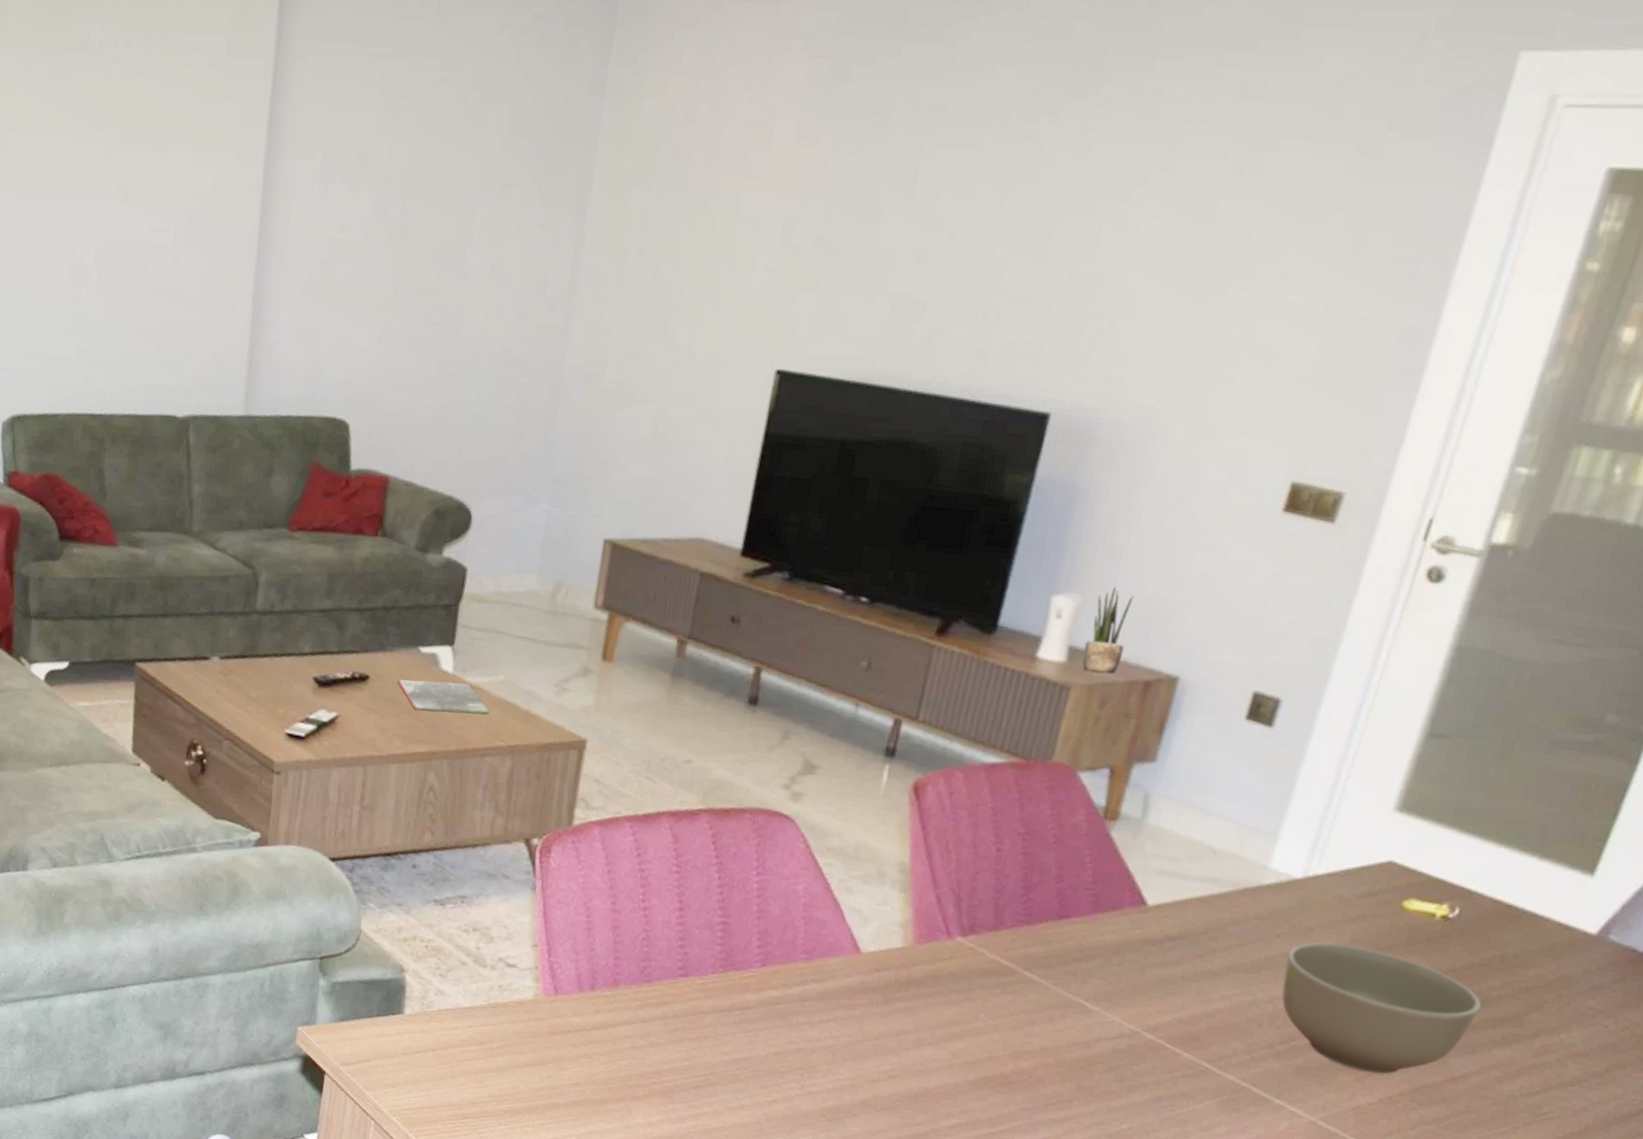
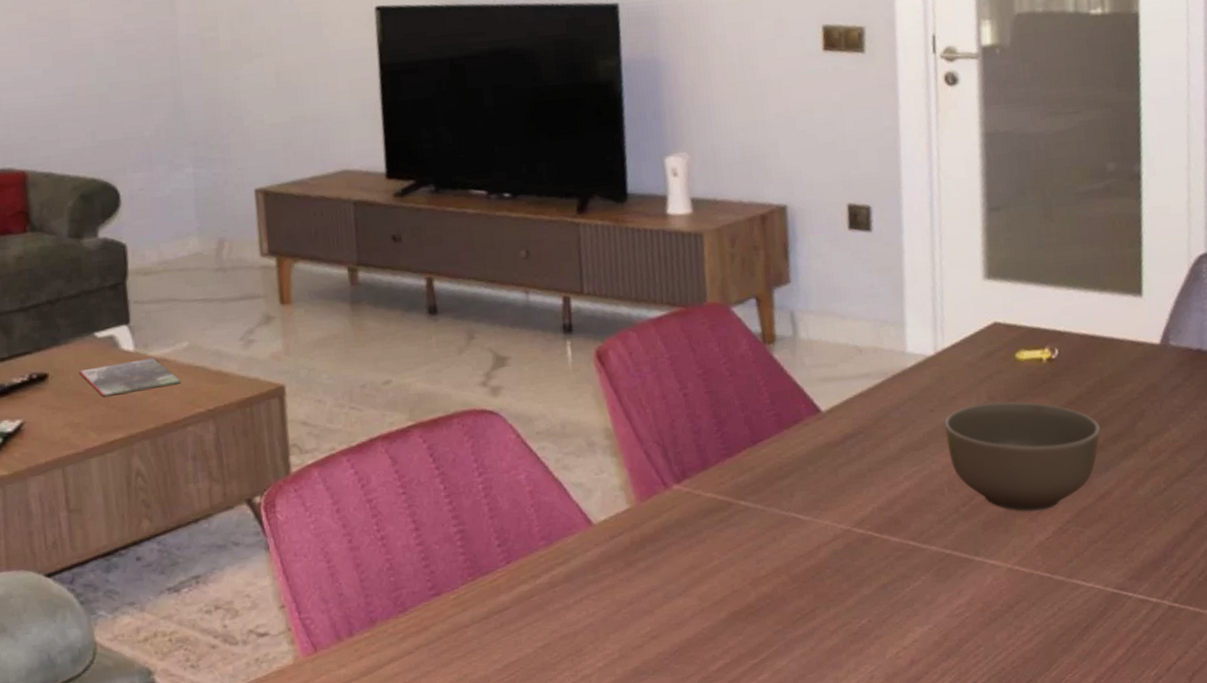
potted plant: present [1082,587,1134,675] -> none [701,139,737,217]

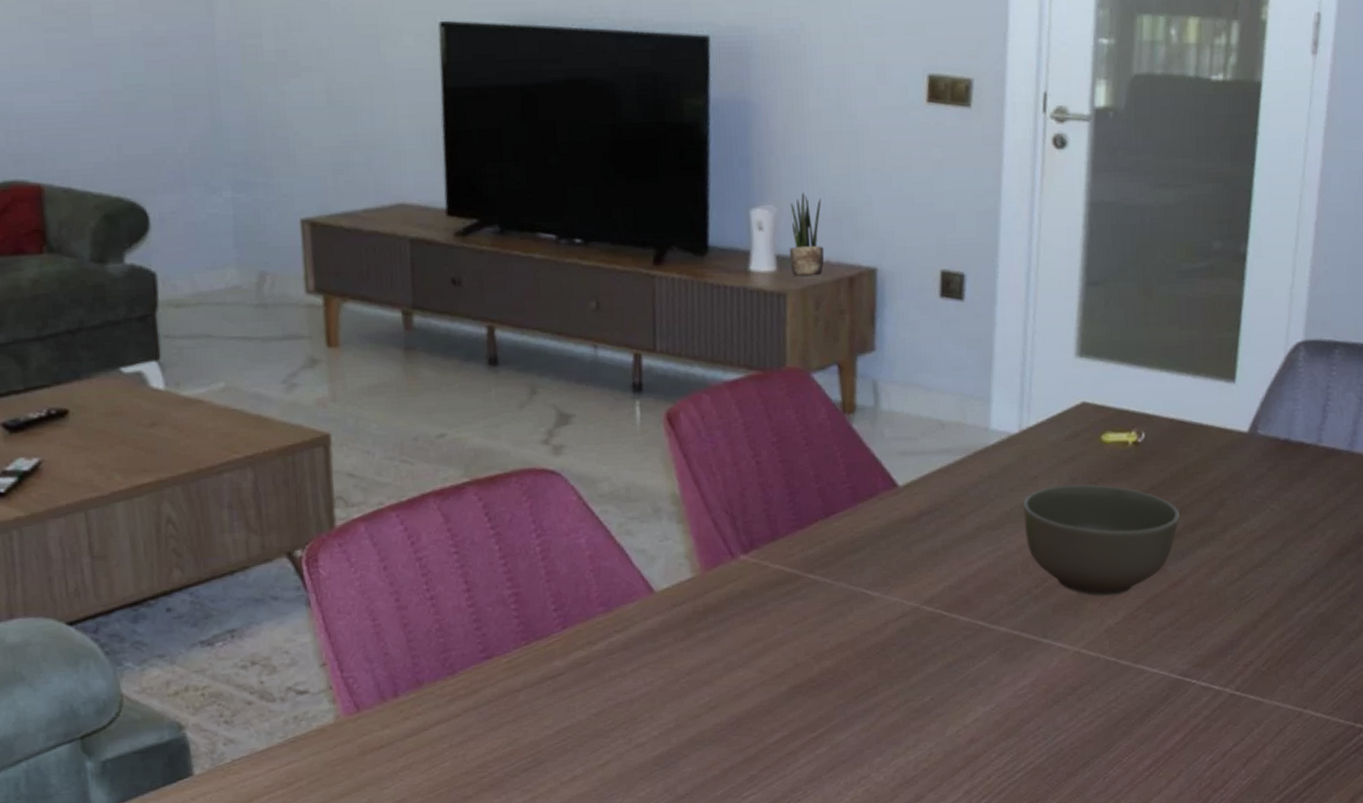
magazine: present [79,358,181,397] -> none [103,398,217,437]
potted plant: none [701,139,737,217] -> present [789,192,825,277]

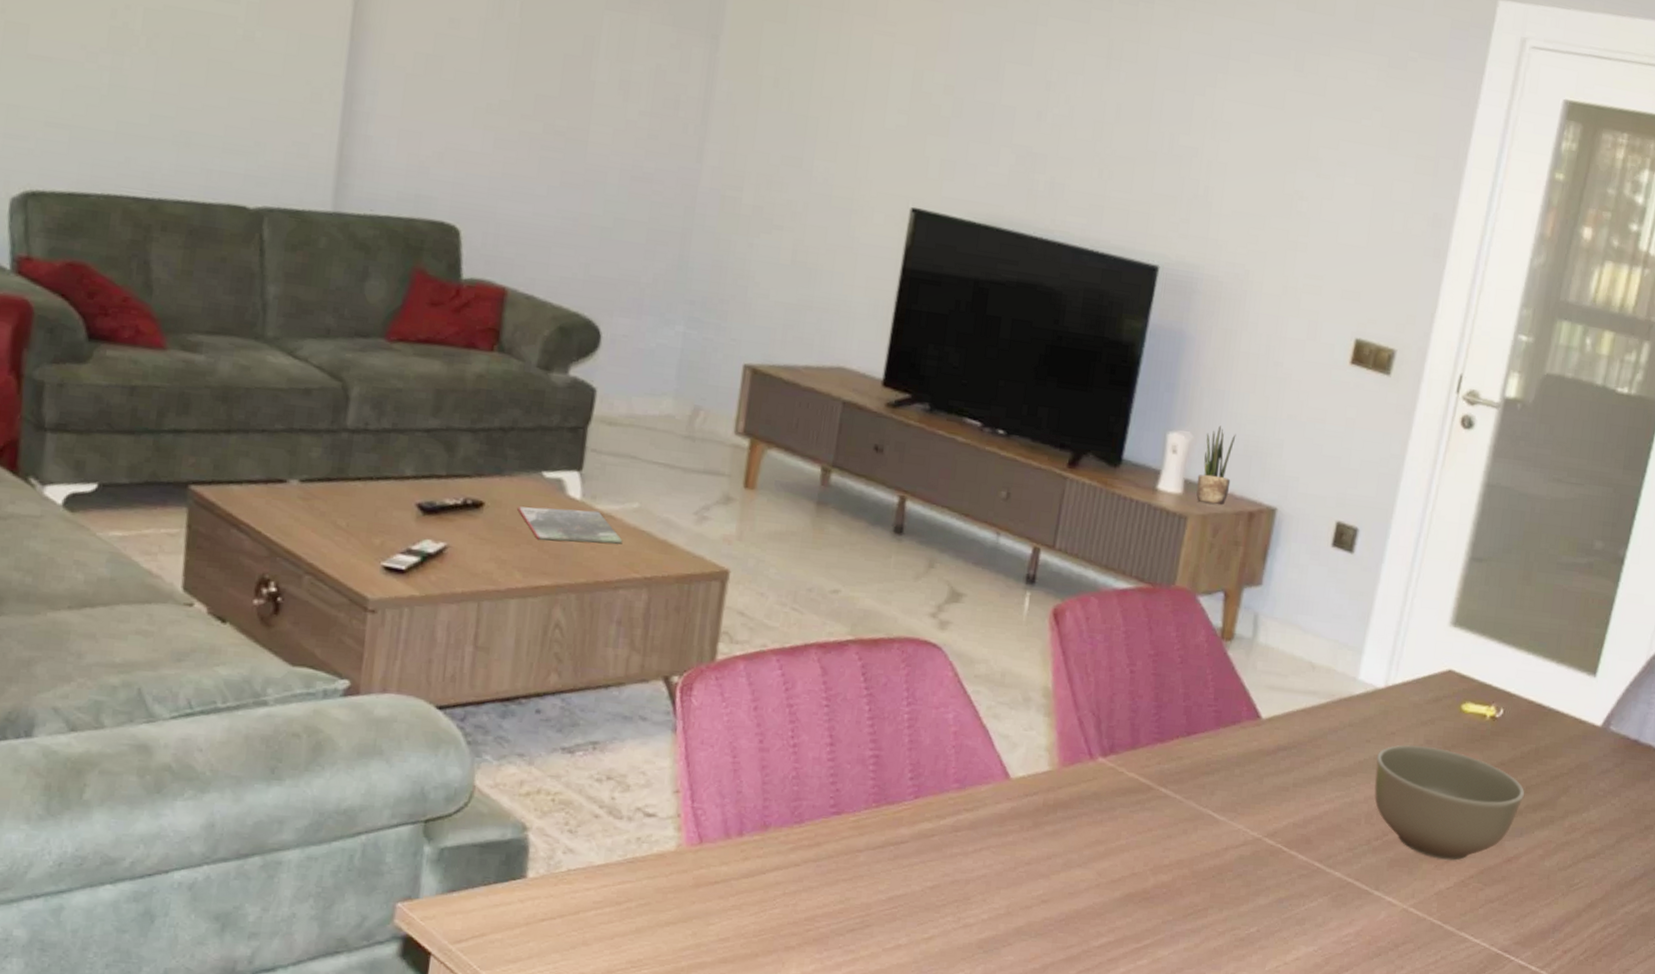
magazine: none [103,398,217,437] -> present [517,506,623,544]

